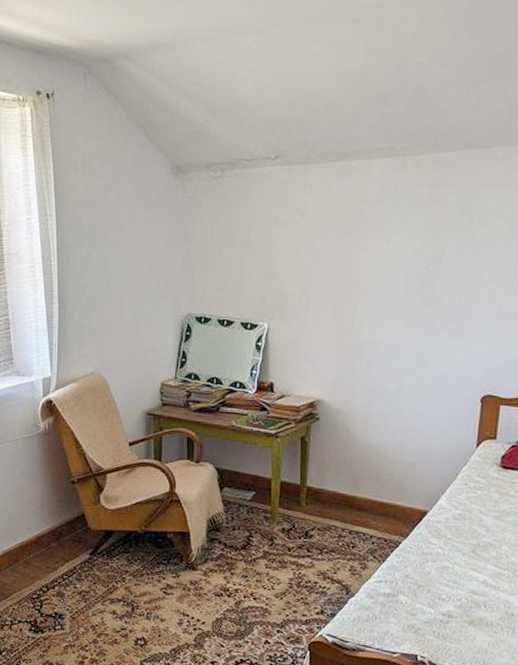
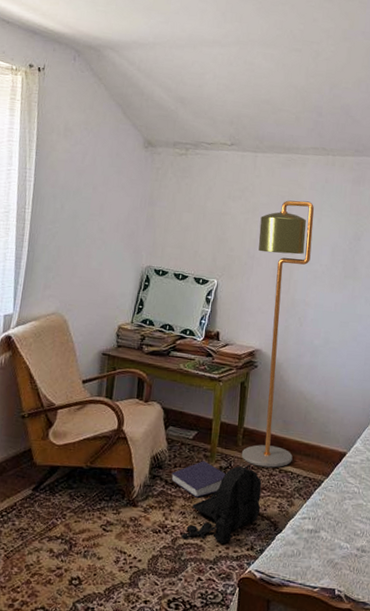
book: none [230,523,289,561] -> present [171,461,226,498]
backpack: none [244,526,330,608] -> present [181,464,262,545]
floor lamp: none [305,218,382,529] -> present [241,200,314,468]

